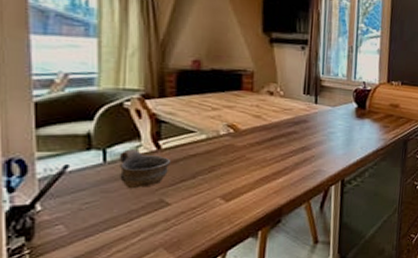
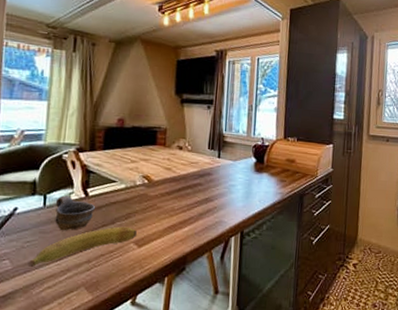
fruit: none [88,181,223,231] -> present [27,226,137,267]

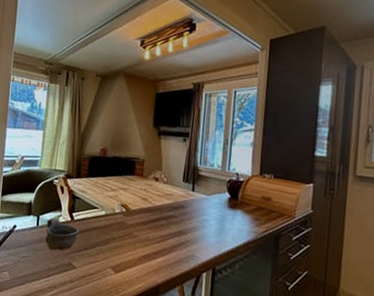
fruit: present [27,226,137,267] -> none [22,251,114,280]

